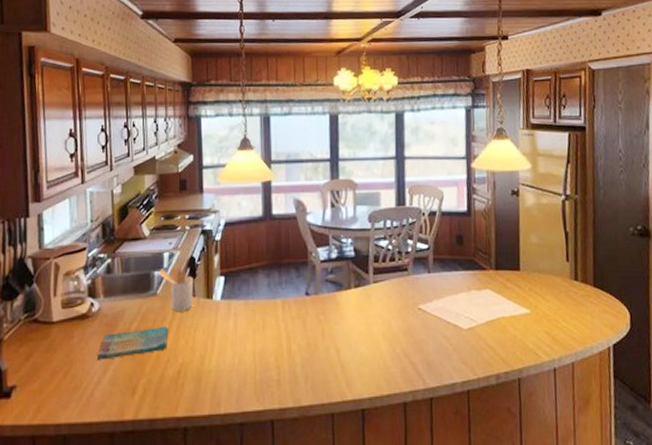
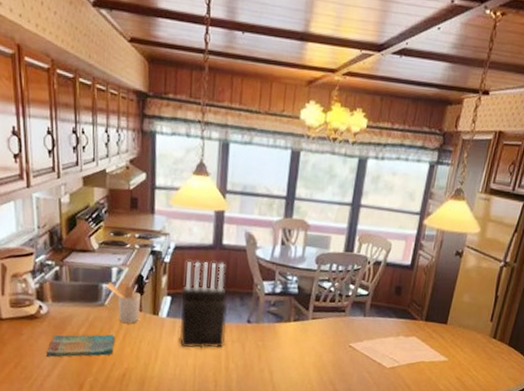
knife block: none [235,233,285,332] -> present [179,261,227,349]

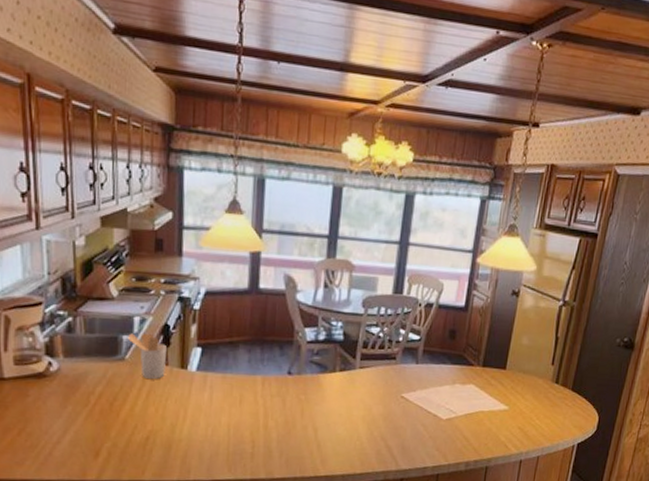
dish towel: present [46,333,116,357] -> none [56,391,138,421]
knife block: present [179,261,227,349] -> none [211,308,265,406]

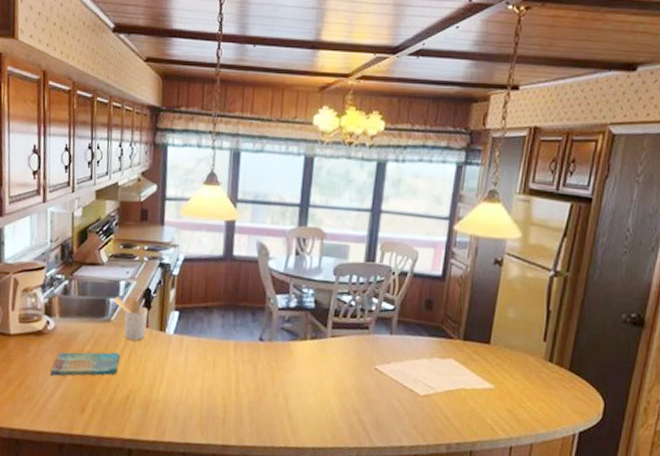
dish towel: none [56,391,138,421] -> present [51,351,121,376]

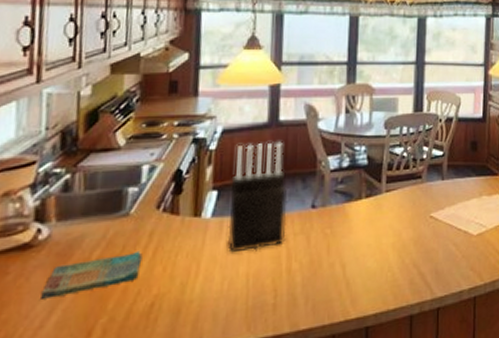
utensil holder: present [113,296,148,340] -> none [133,181,178,233]
knife block: none [186,274,238,370] -> present [227,141,287,253]

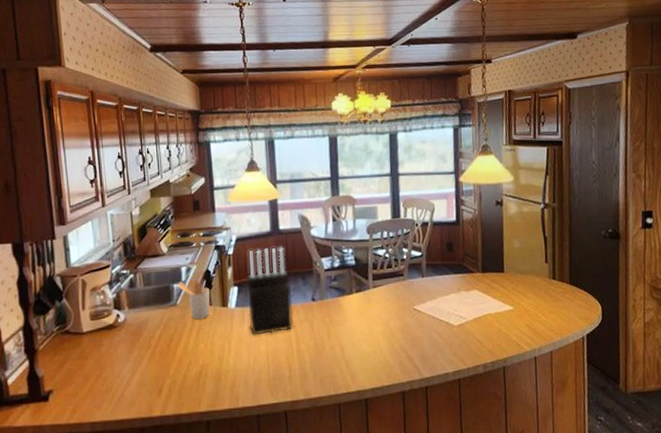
dish towel: present [41,250,143,299] -> none [125,332,189,365]
utensil holder: none [133,181,178,233] -> present [177,279,210,319]

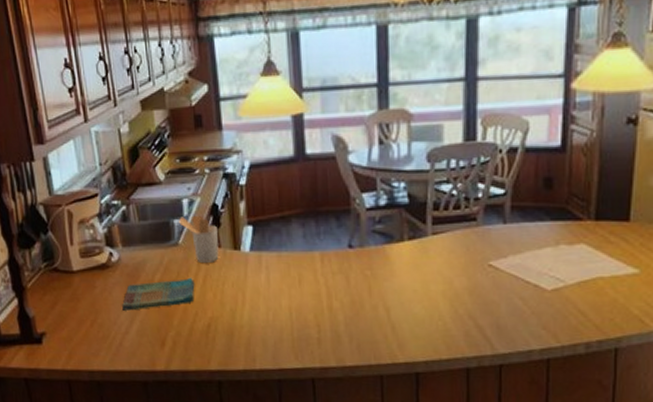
dish towel: none [125,332,189,365] -> present [122,277,195,311]
knife block: present [247,247,294,336] -> none [264,177,324,287]

